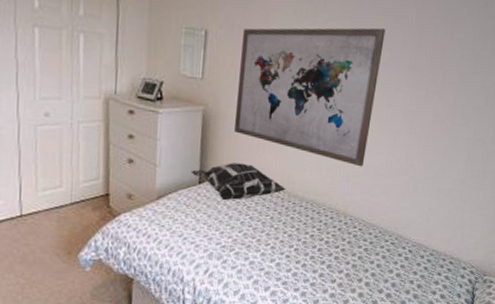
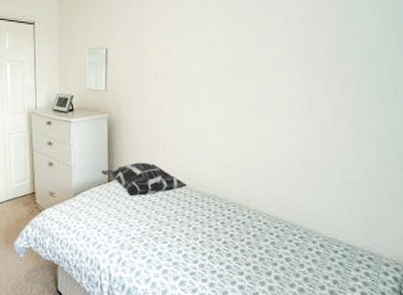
wall art: present [234,27,386,167] -> none [137,28,276,162]

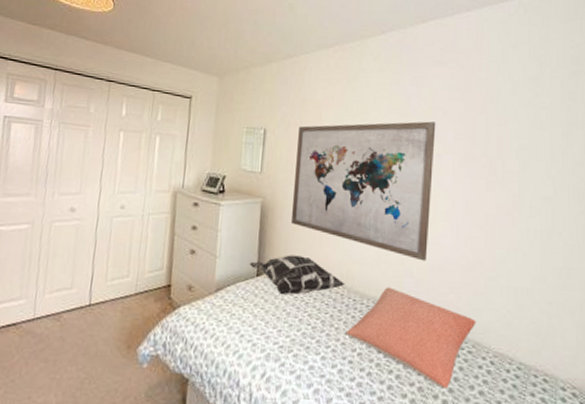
wall art: none [137,28,276,162] -> present [292,121,436,261]
pillow: none [189,186,309,267] -> present [345,287,476,389]

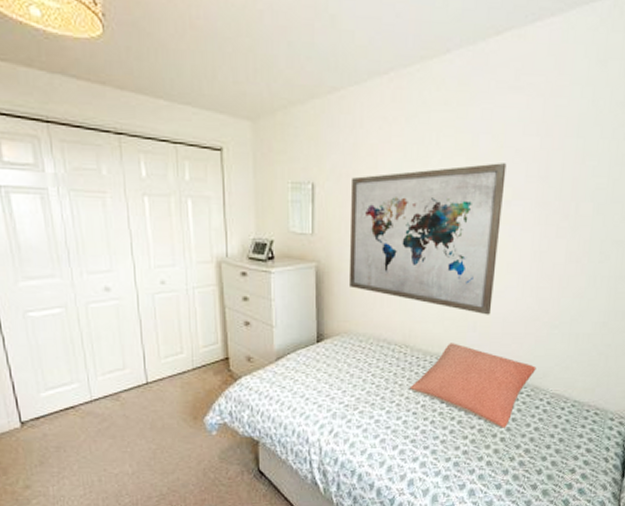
decorative pillow: present [249,255,345,295] -> none [308,319,408,357]

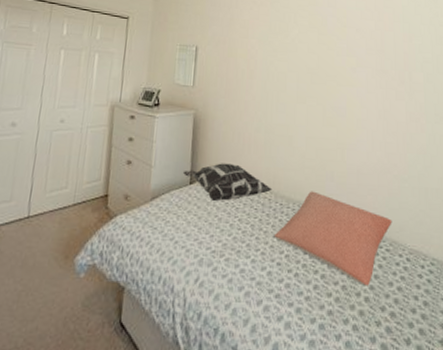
decorative pillow: none [308,319,408,357] -> present [182,163,273,201]
wall art: present [350,163,507,315] -> none [222,38,350,166]

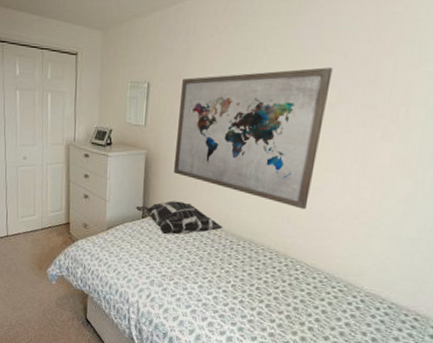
wall art: none [222,38,350,166] -> present [174,67,333,210]
pillow: present [274,191,392,286] -> none [221,231,352,319]

